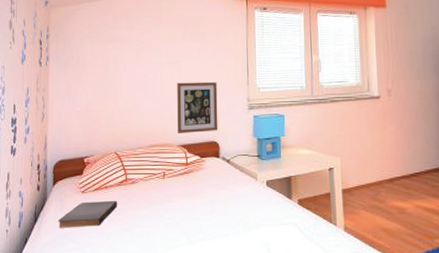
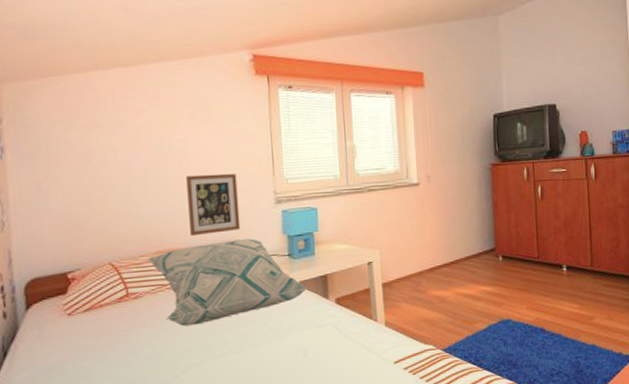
book: present [58,200,117,228] -> none [37,320,117,361]
decorative pillow: none [143,139,273,212] -> present [147,239,307,327]

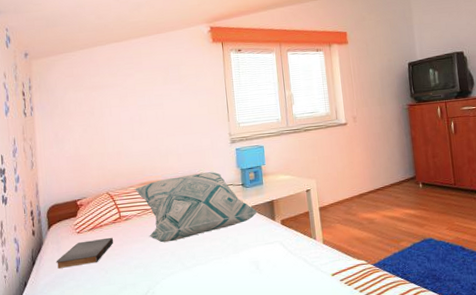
book: none [37,320,117,361] -> present [56,237,113,269]
picture frame: present [186,173,241,237] -> none [162,120,204,171]

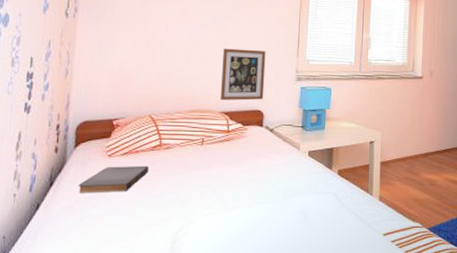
decorative pillow: present [134,172,257,243] -> none [181,108,314,179]
picture frame: none [162,120,204,171] -> present [221,48,266,101]

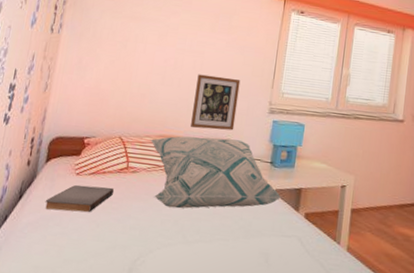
decorative pillow: none [181,108,314,179] -> present [150,136,281,209]

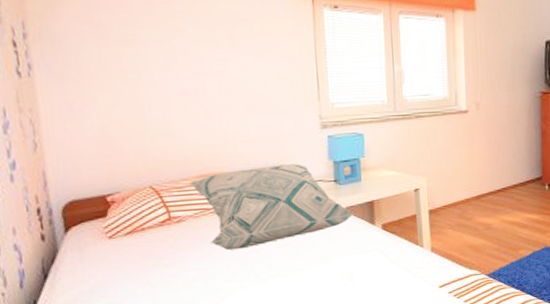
book: present [45,184,114,213] -> none [78,243,161,283]
picture frame: present [191,74,241,131] -> none [227,96,285,161]

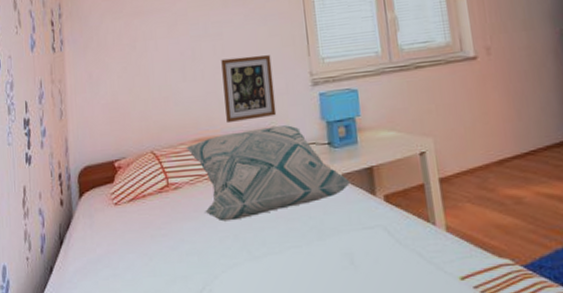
picture frame: none [227,96,285,161] -> present [221,55,277,124]

